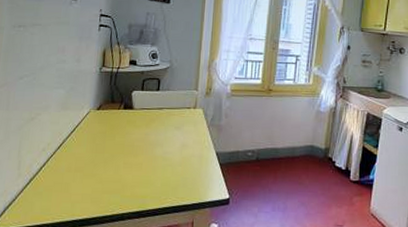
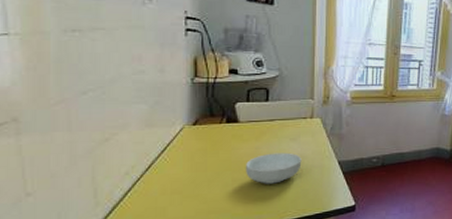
cereal bowl: none [135,140,184,170] -> present [245,152,302,184]

